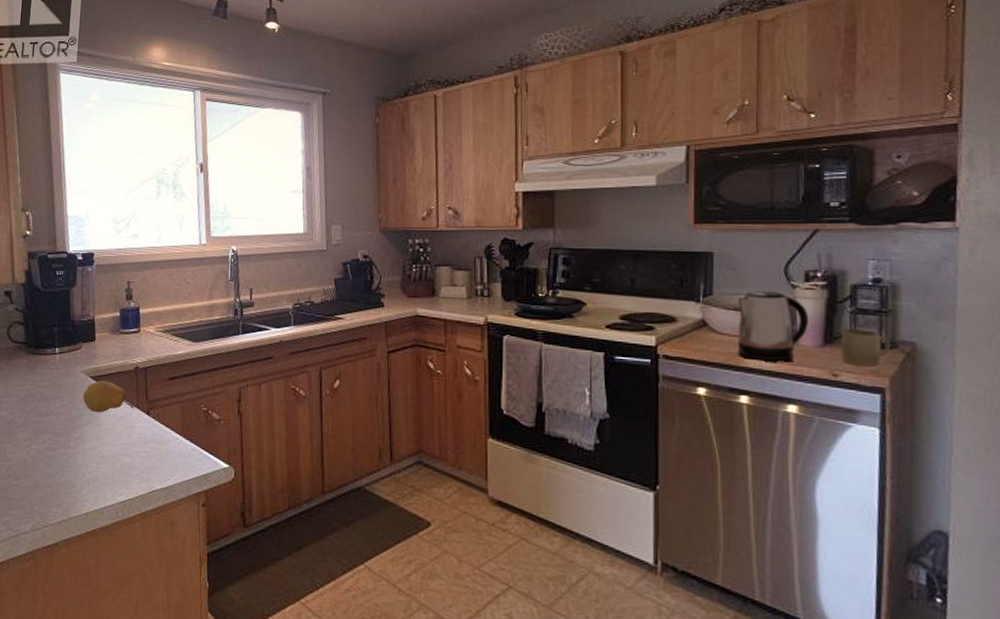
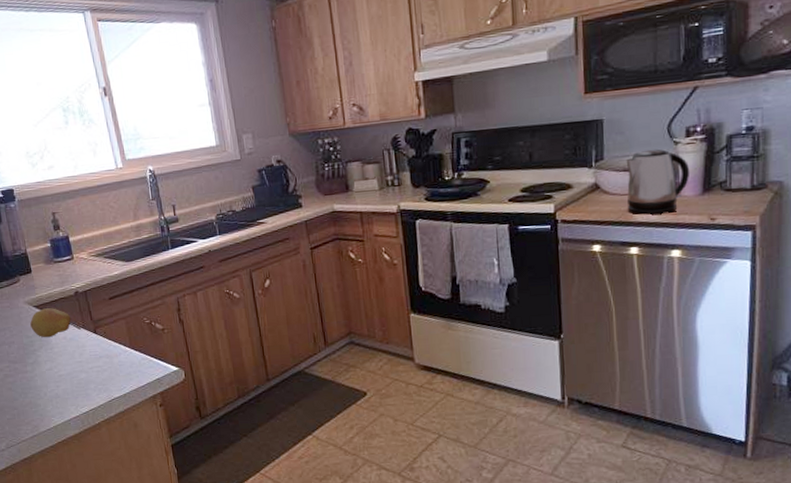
mug: present [840,329,891,367] -> none [717,174,762,209]

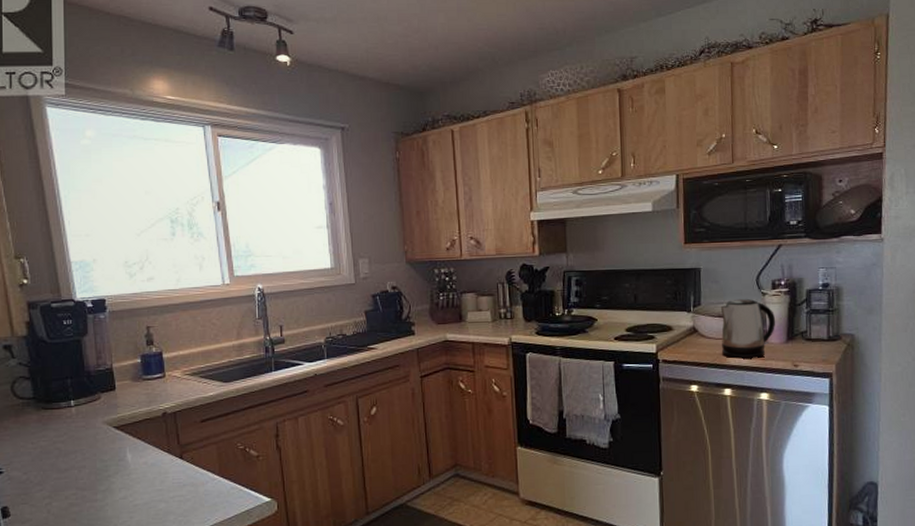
fruit: present [30,308,82,338] -> none [107,429,166,463]

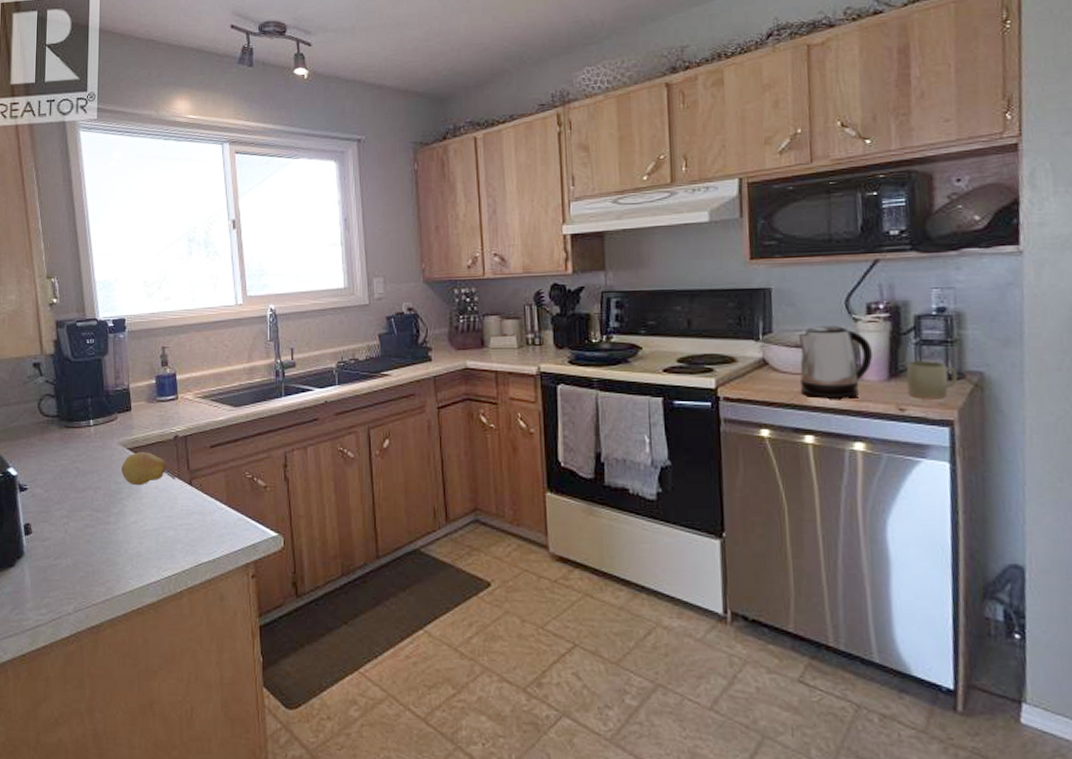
fruit: none [107,429,166,463] -> present [121,452,176,486]
mug: none [799,326,836,357] -> present [906,361,958,399]

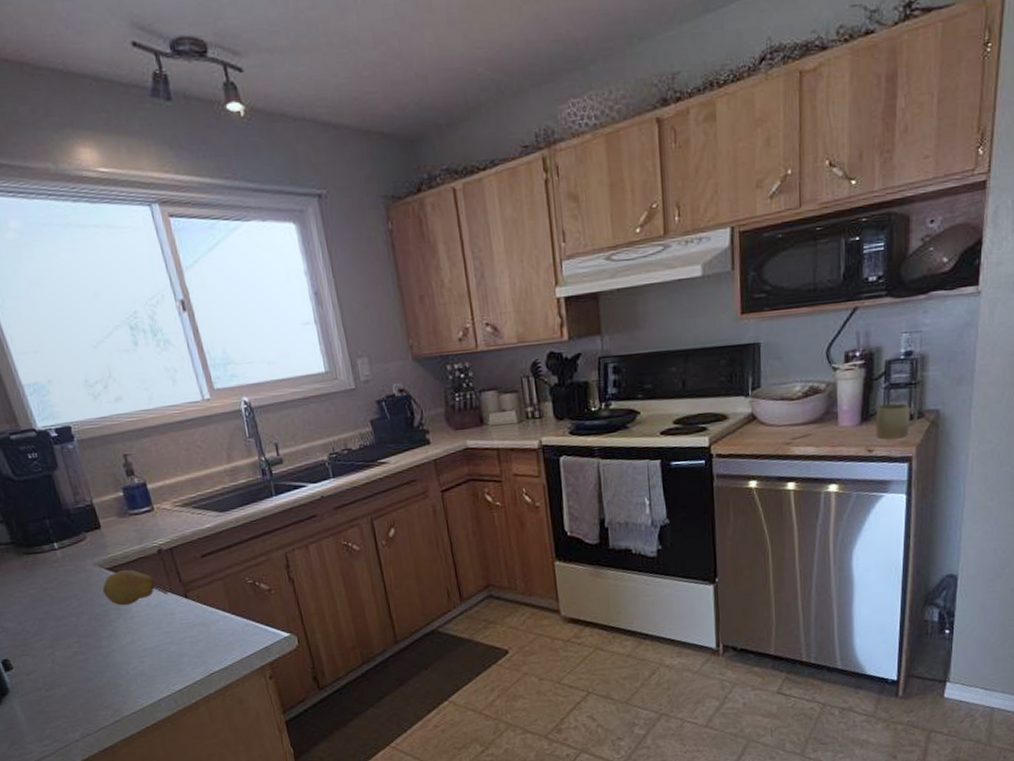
kettle: present [798,325,873,400] -> none [783,375,849,448]

